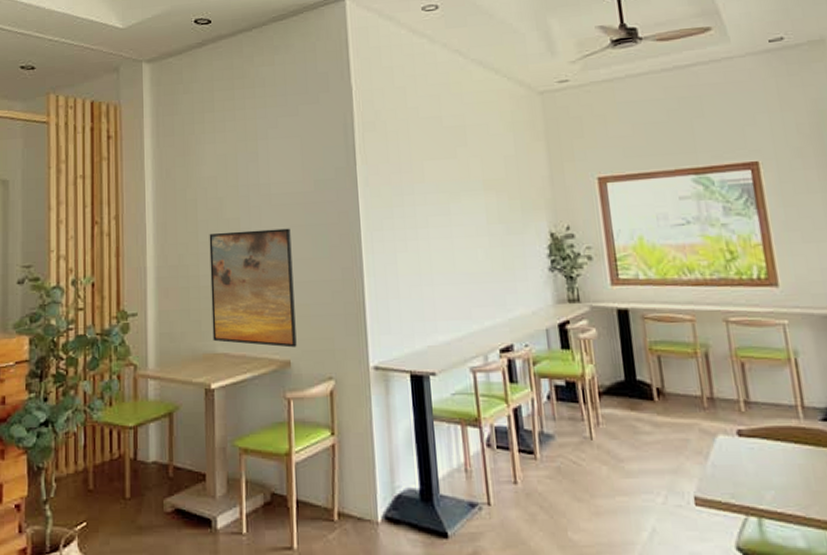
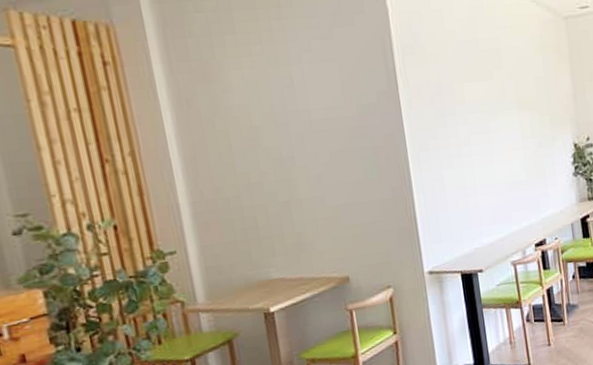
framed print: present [209,228,297,348] -> none [247,153,354,269]

